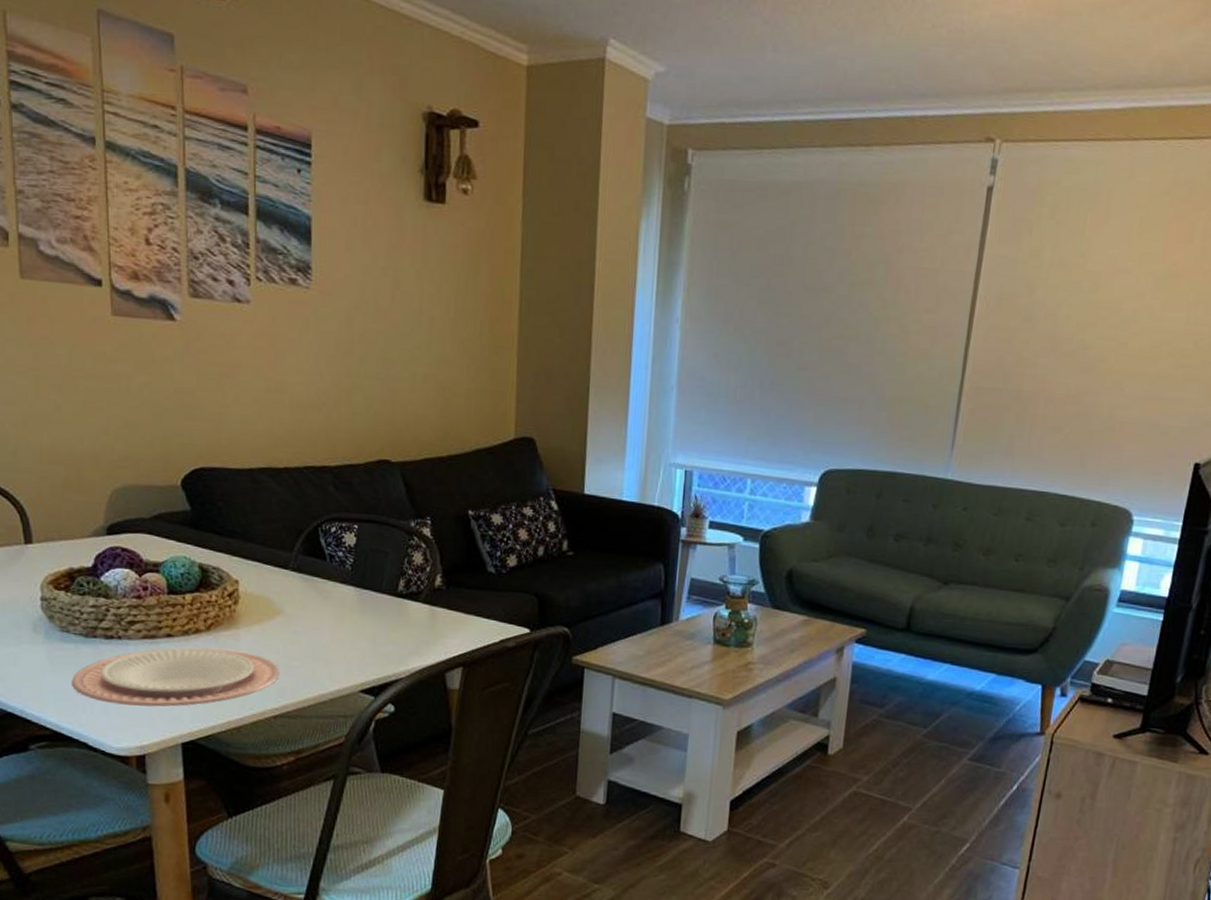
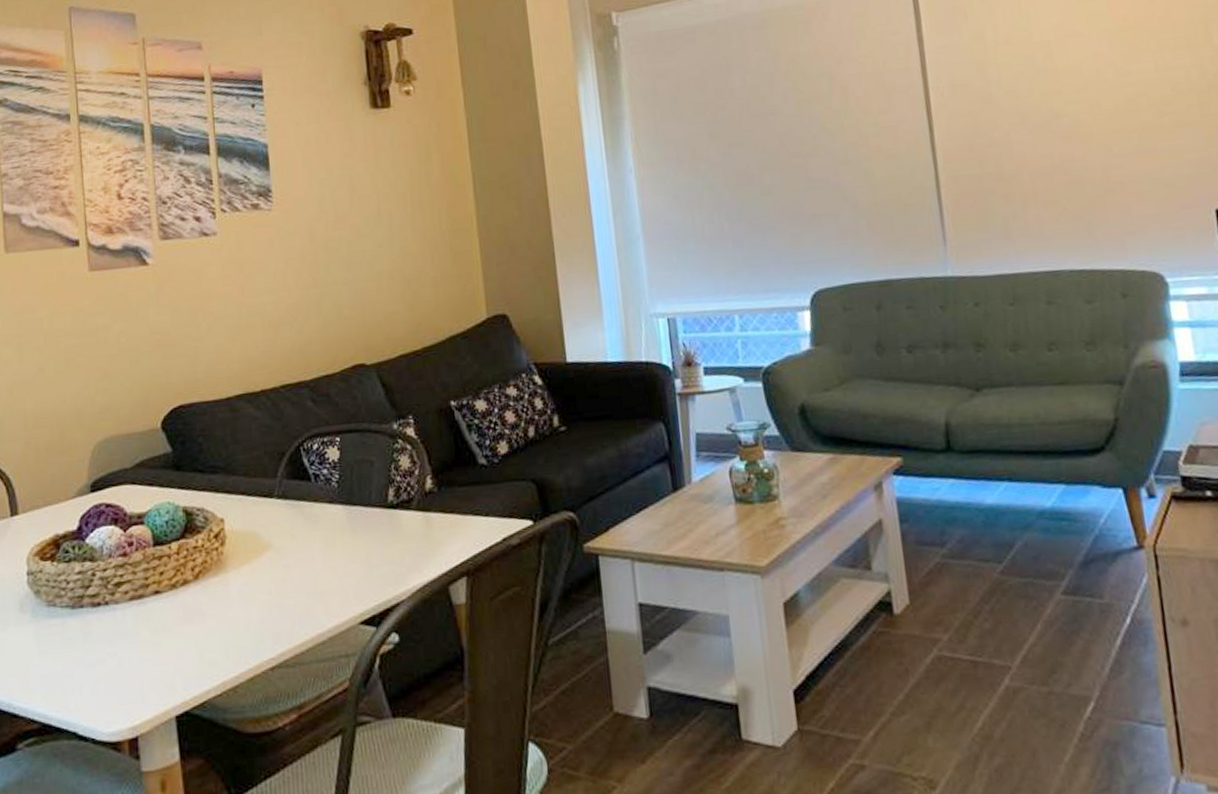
plate: present [72,647,280,707] -> none [59,597,274,681]

